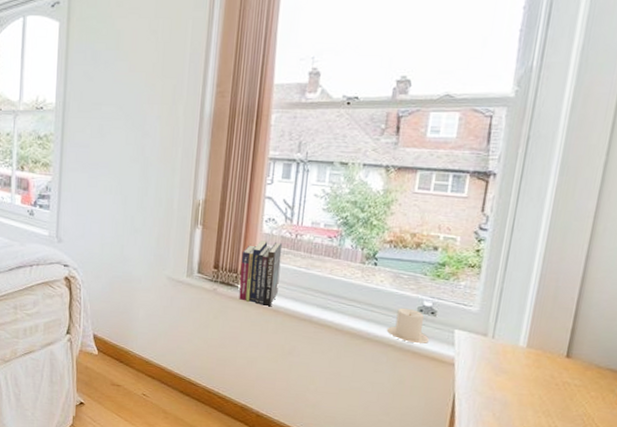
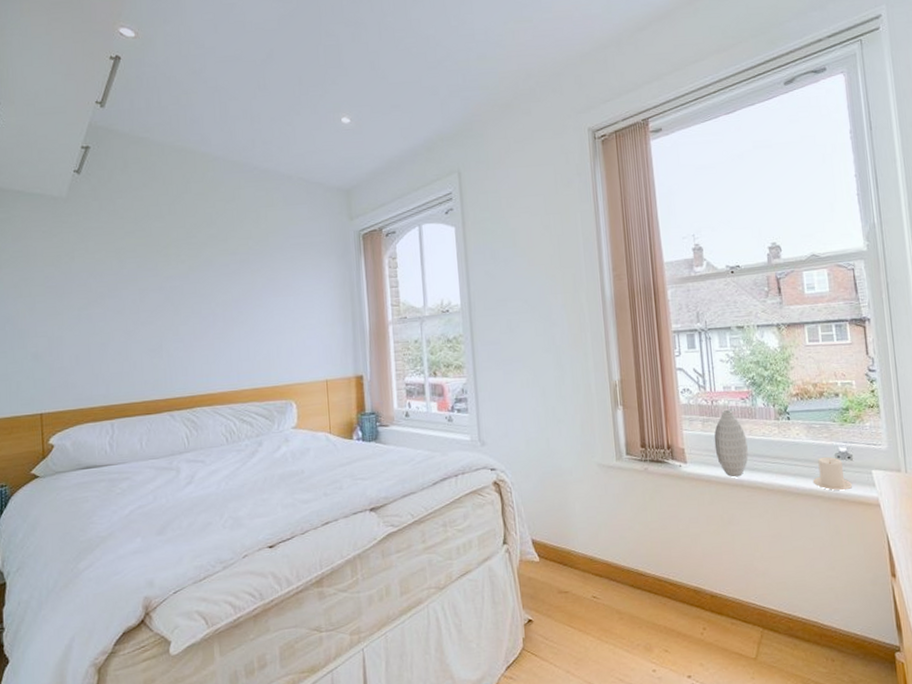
books: present [239,240,283,307] -> none [665,411,706,478]
vase: none [289,246,326,313] -> present [714,410,748,478]

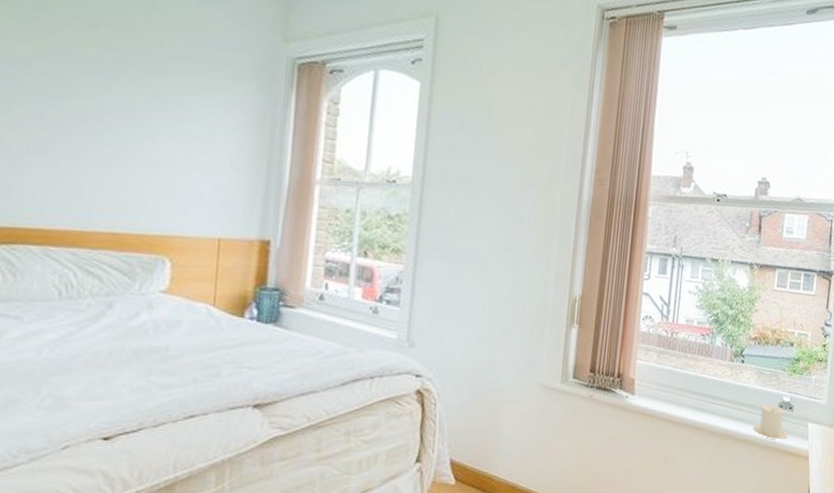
vase: present [714,410,748,478] -> none [665,345,699,415]

